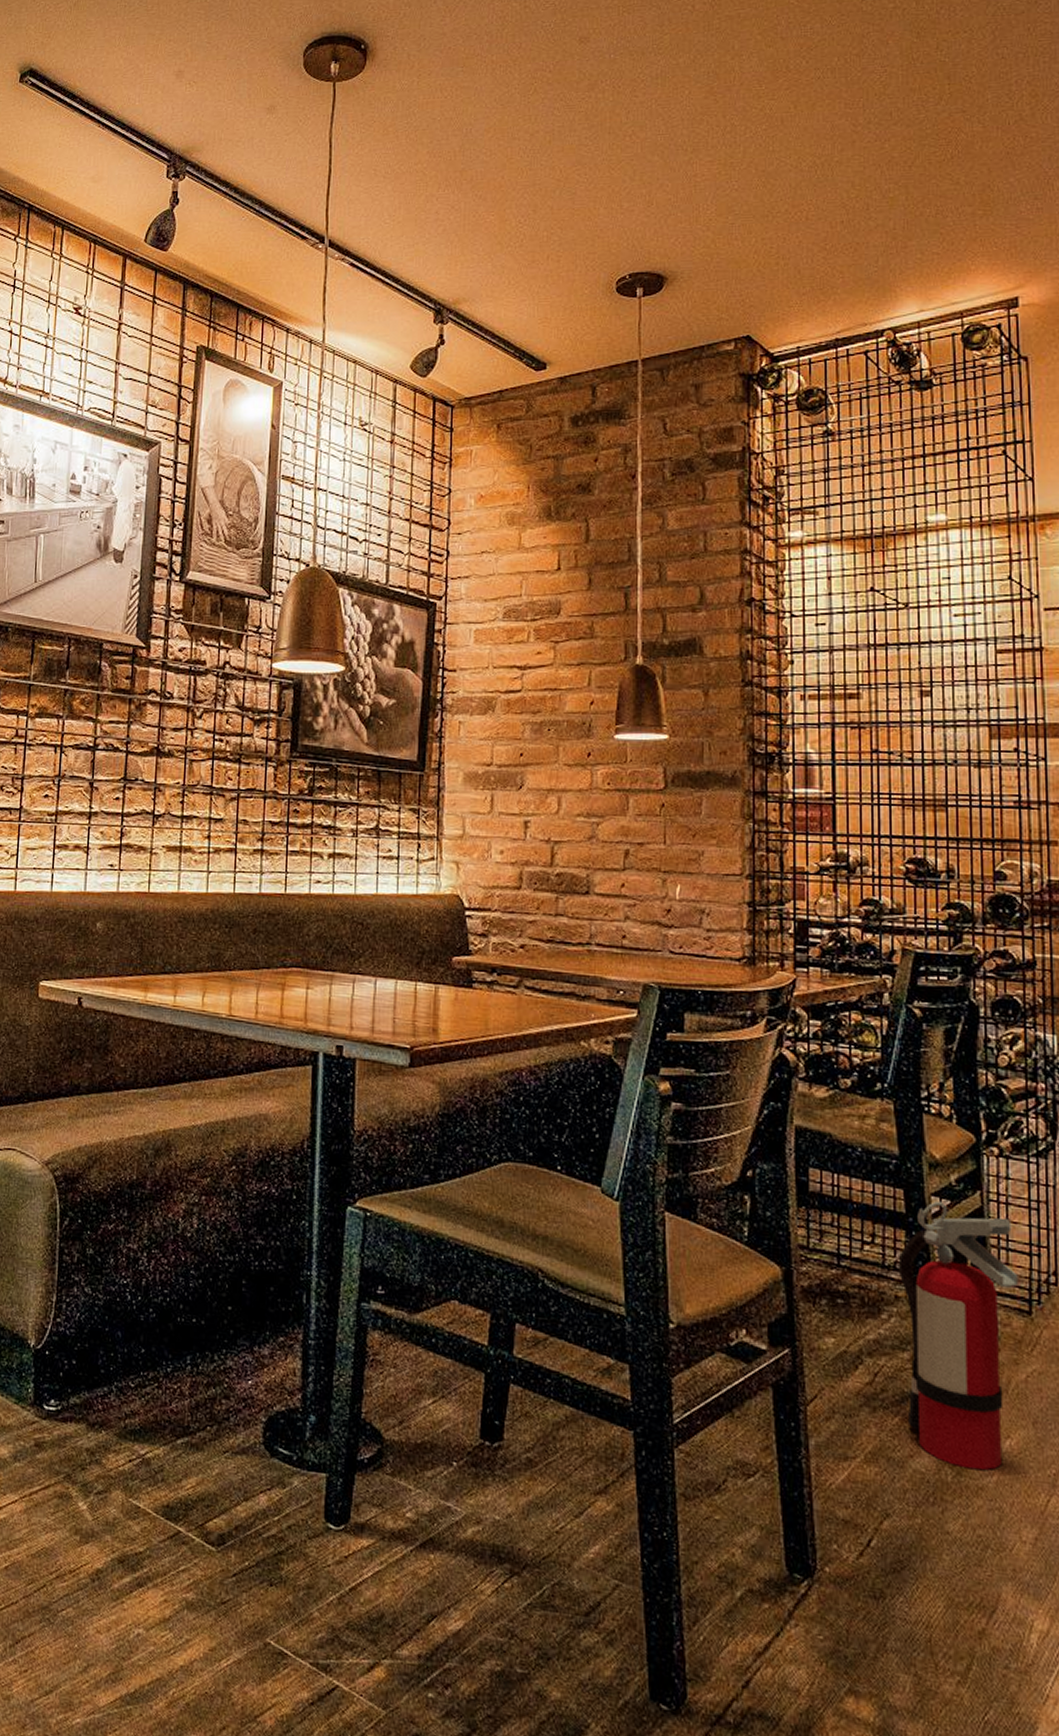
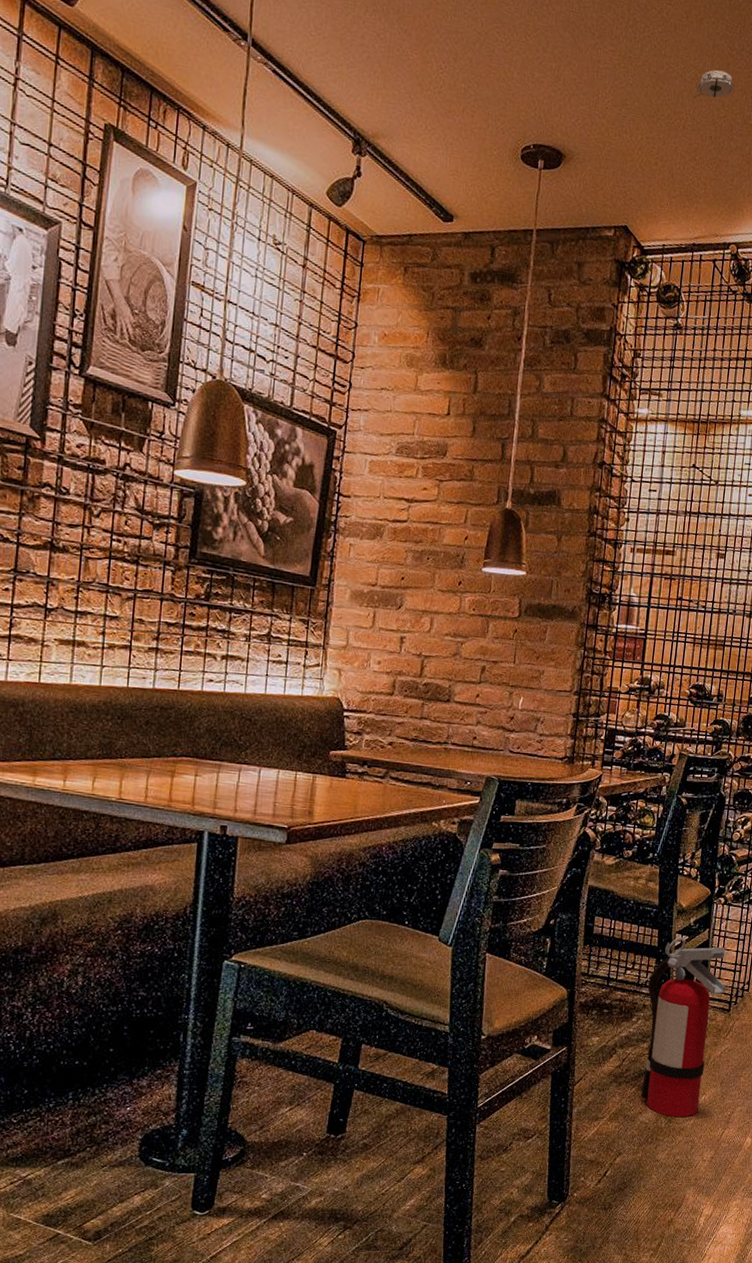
smoke detector: none [815,150,865,186] -> present [694,69,735,98]

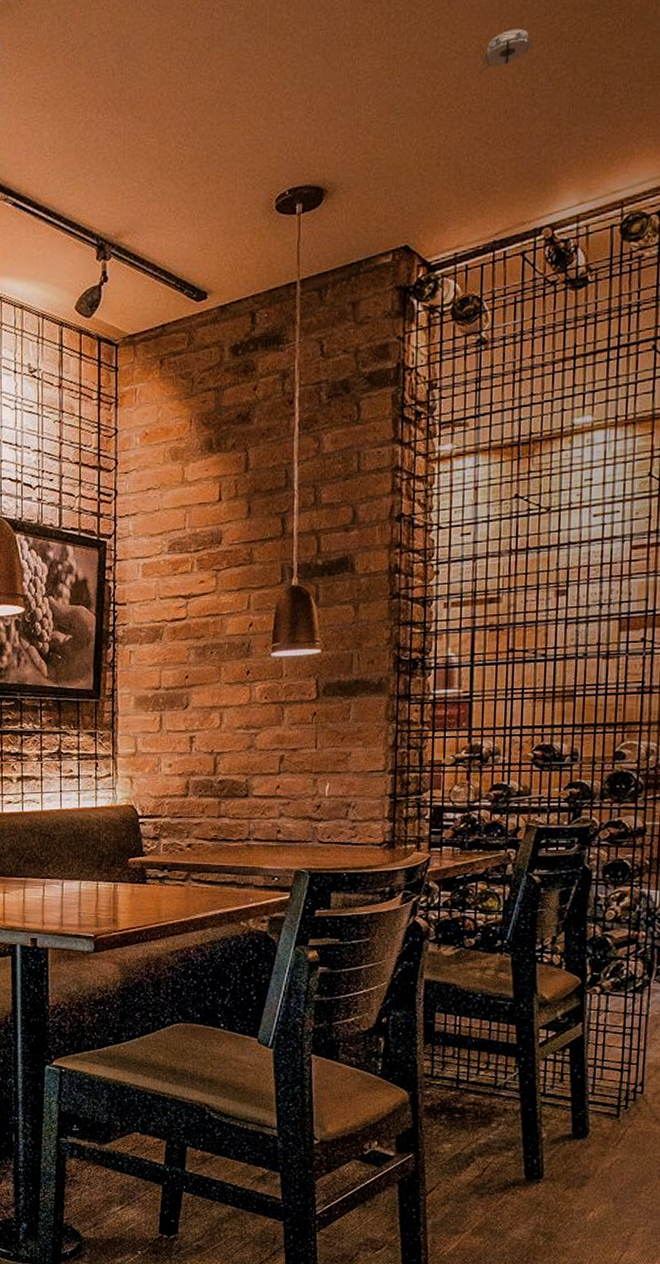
fire extinguisher: present [640,937,726,1118] -> none [507,1033,610,1236]

